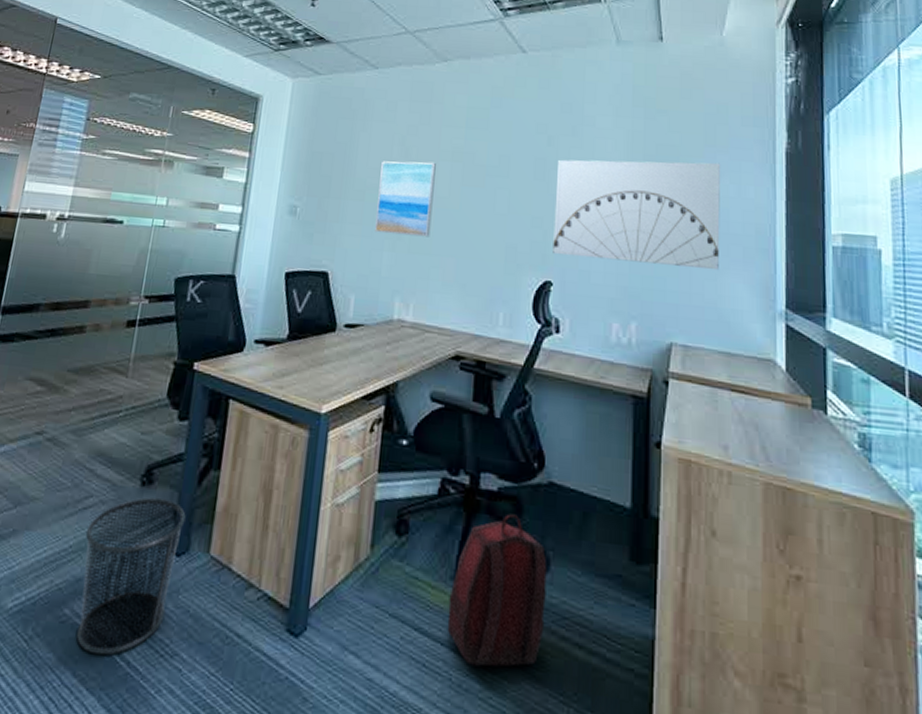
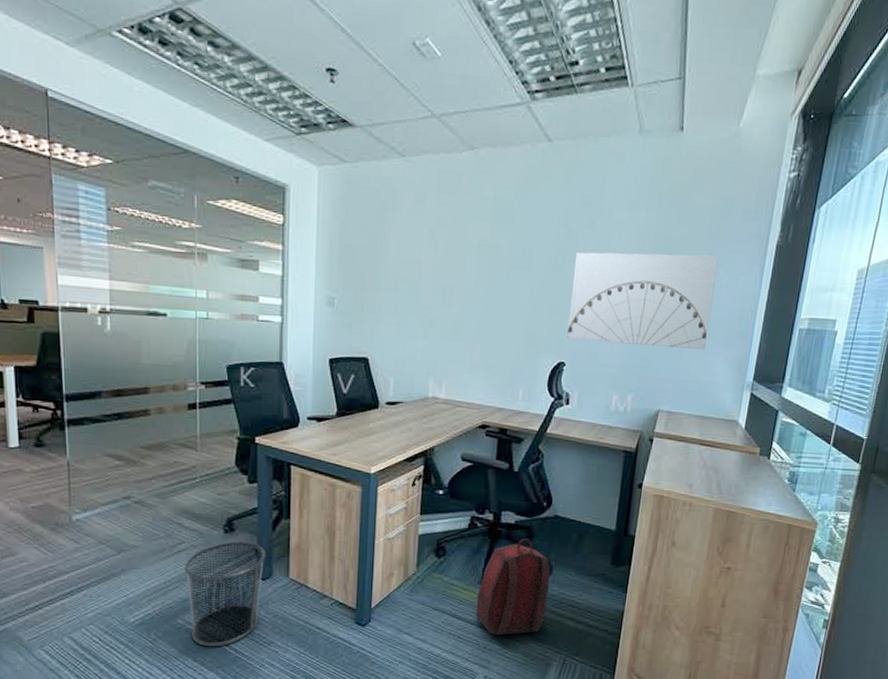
wall art: present [375,161,436,237] -> none [409,253,464,325]

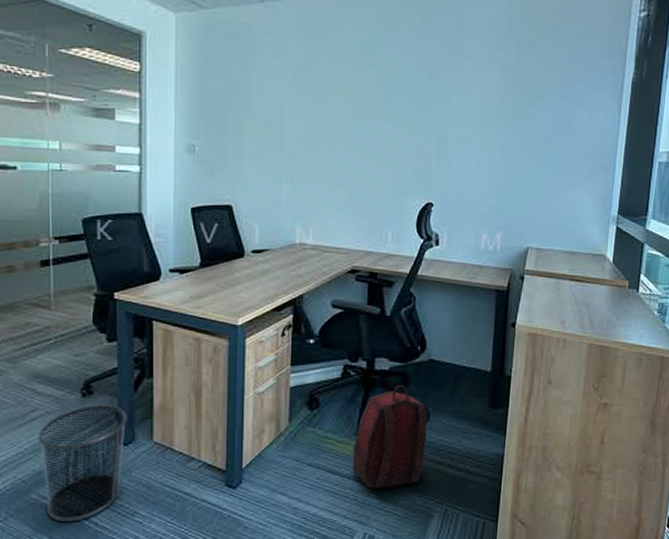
wall art: present [567,252,720,351] -> none [434,92,579,187]

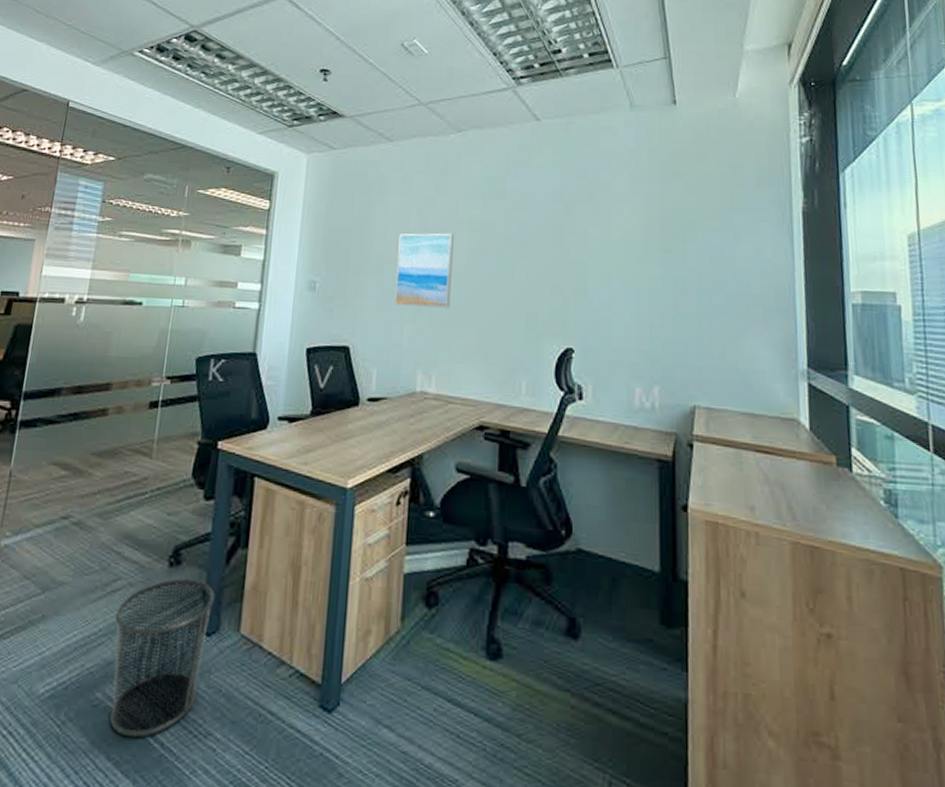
wall art: none [273,98,327,169] -> present [395,233,454,308]
backpack: present [352,385,428,489] -> none [480,582,578,736]

